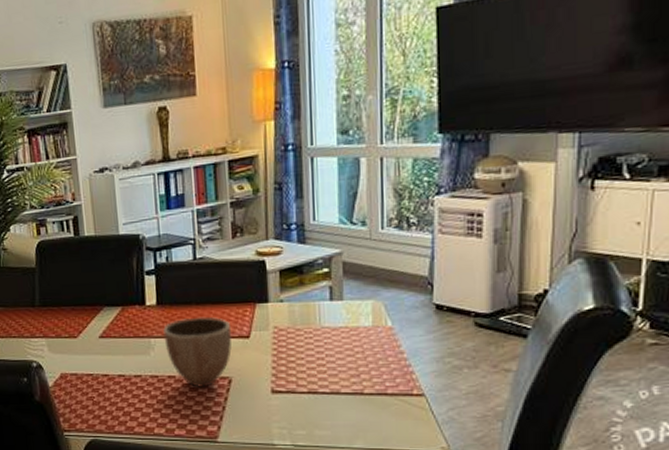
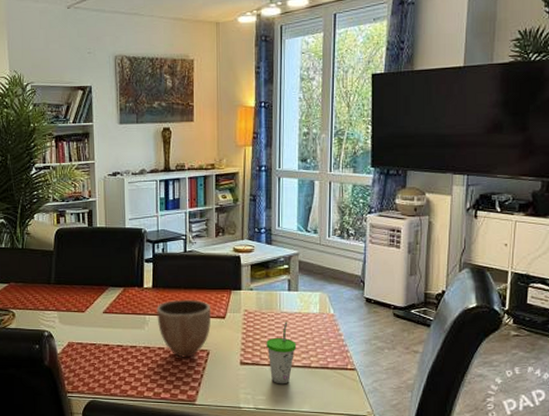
cup: none [304,339,344,416] -> present [266,322,297,384]

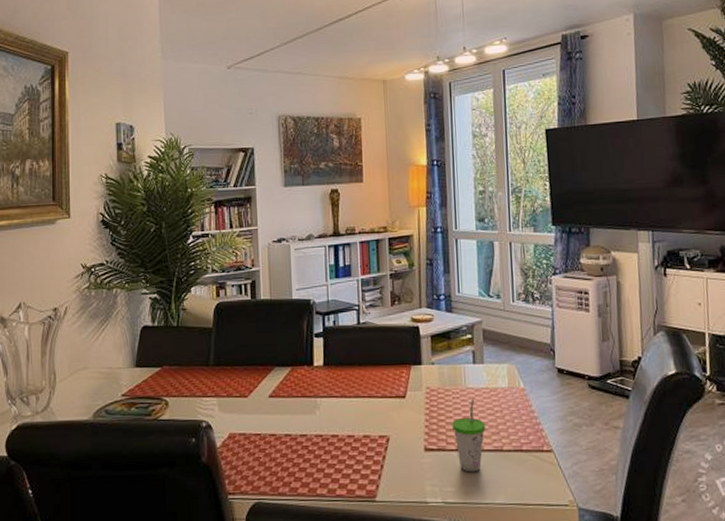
decorative bowl: present [157,299,212,358] -> none [329,377,390,446]

